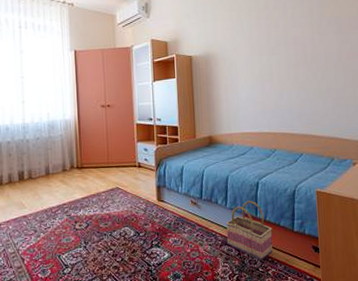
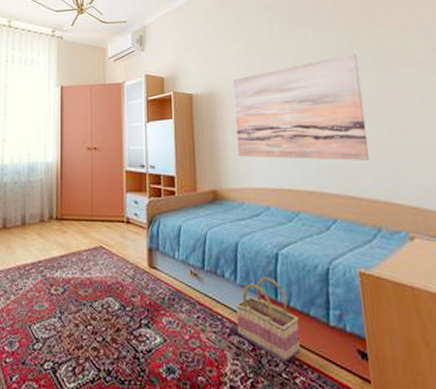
wall art: none [226,21,329,109] -> present [233,54,370,160]

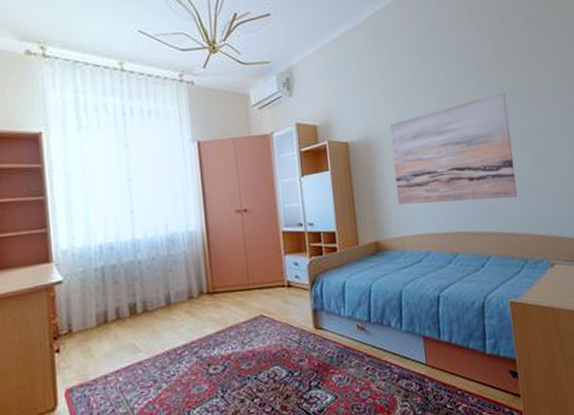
basket: present [235,276,300,362] -> none [402,319,462,394]

